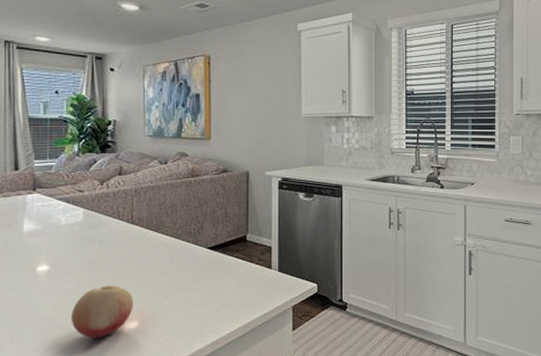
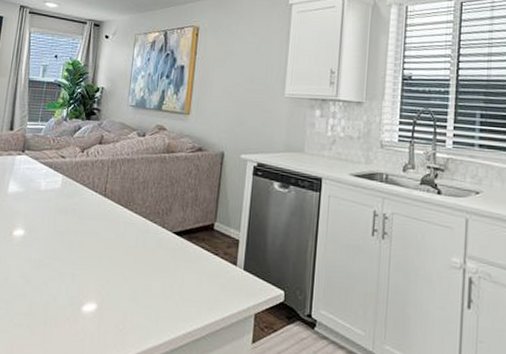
fruit: present [70,285,133,339] -> none [35,259,96,316]

